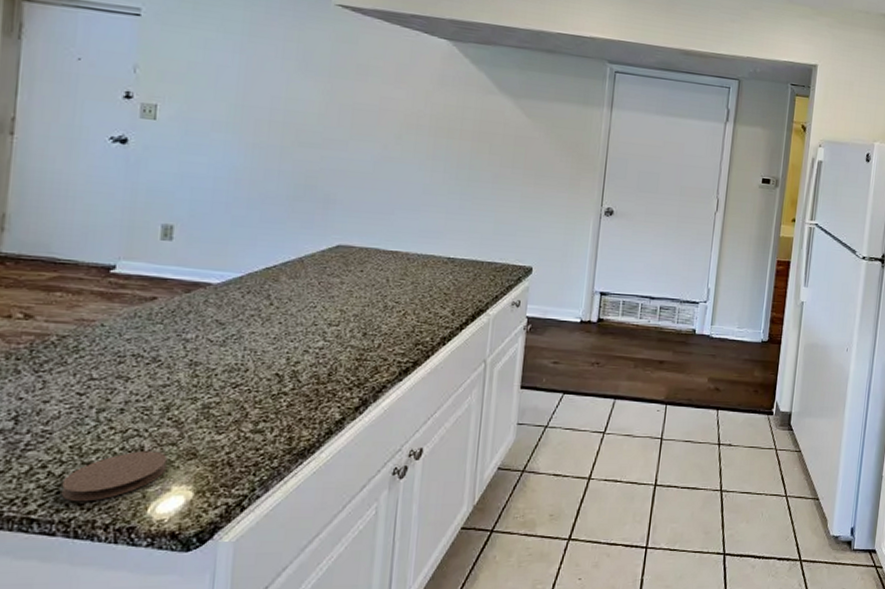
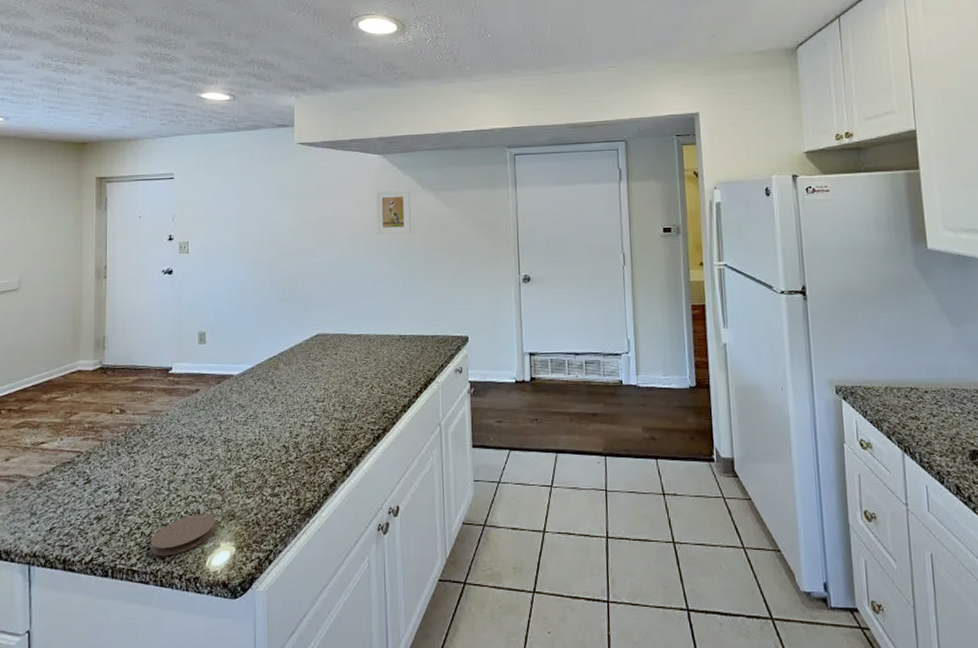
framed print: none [433,84,484,141] -> present [375,190,412,234]

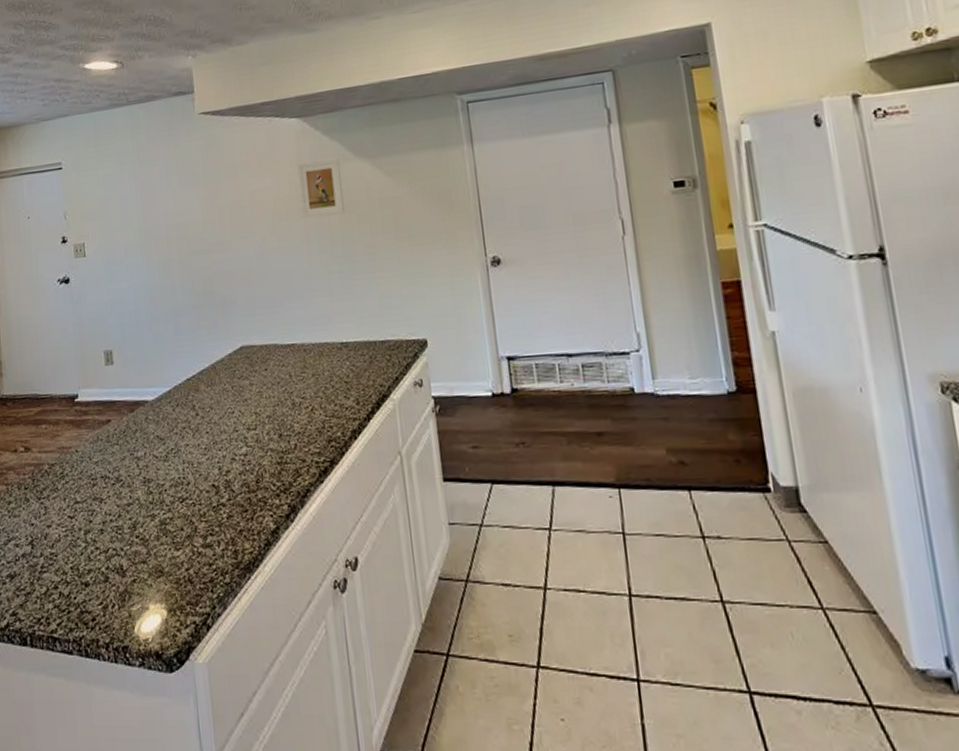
coaster: present [150,514,216,557] -> none [70,570,143,621]

